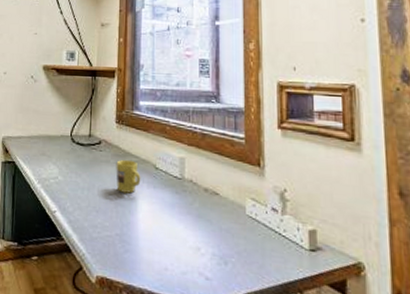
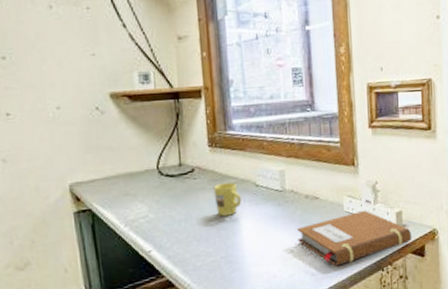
notebook: none [193,218,330,277] -> present [296,210,412,266]

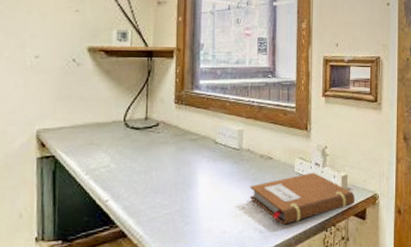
mug: present [213,182,242,217] -> none [175,138,201,170]

